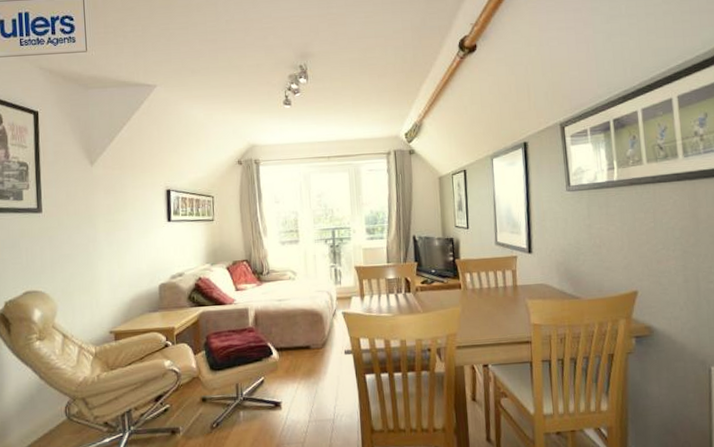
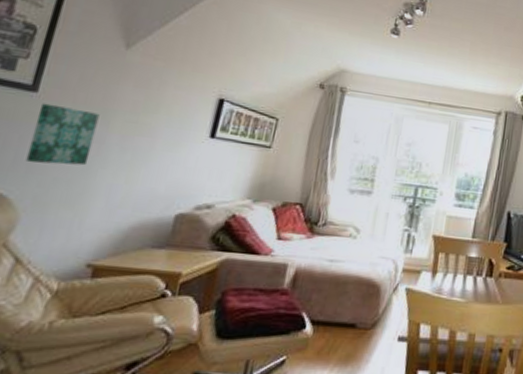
wall art: none [47,219,90,265] -> present [25,103,100,166]

